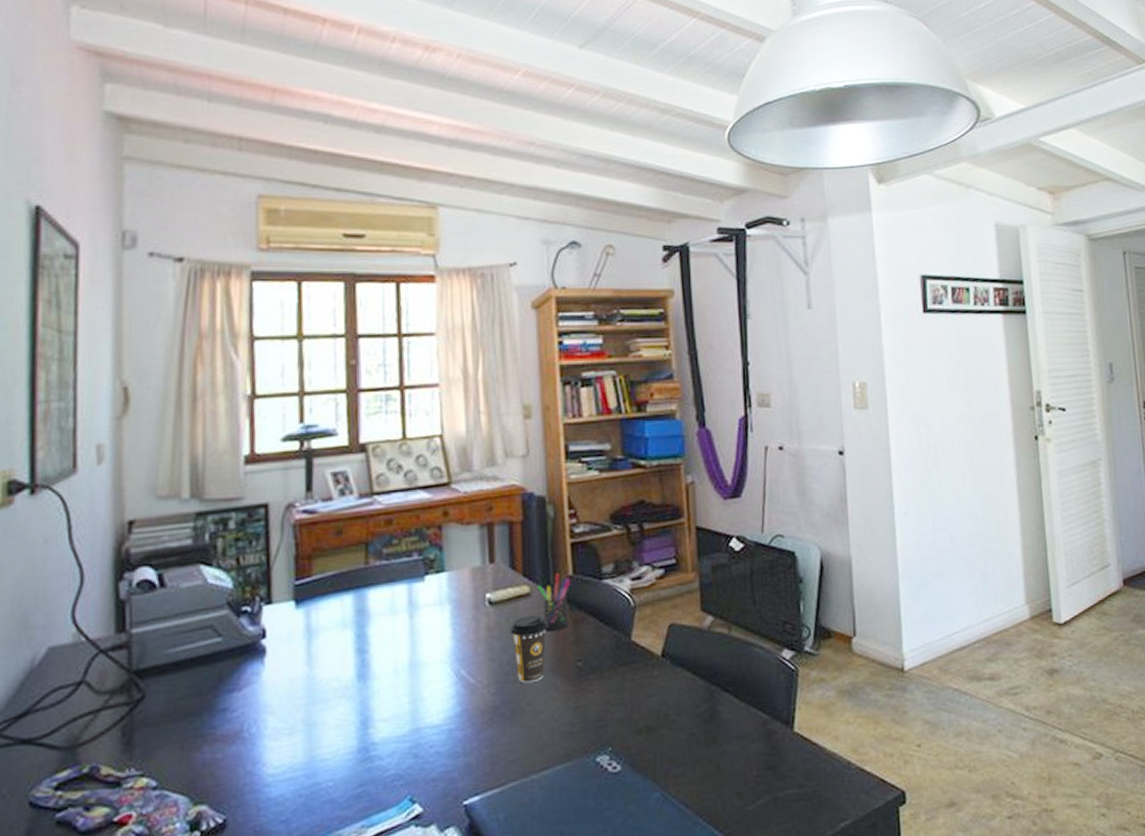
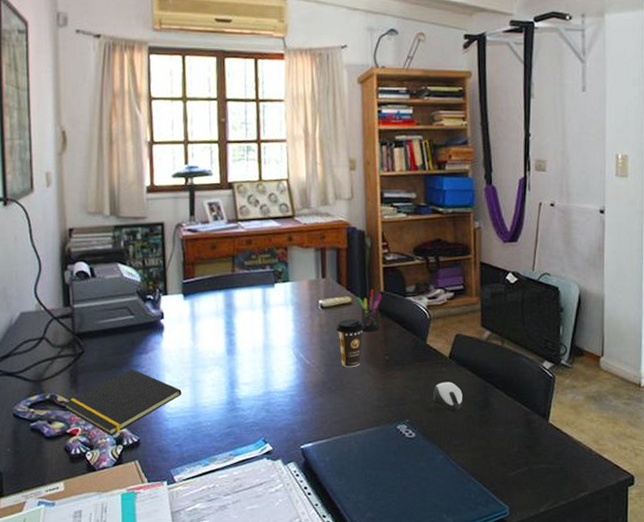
notepad: none [110,714,291,820] -> present [64,369,182,436]
computer mouse: none [643,689,682,729] -> present [433,381,462,411]

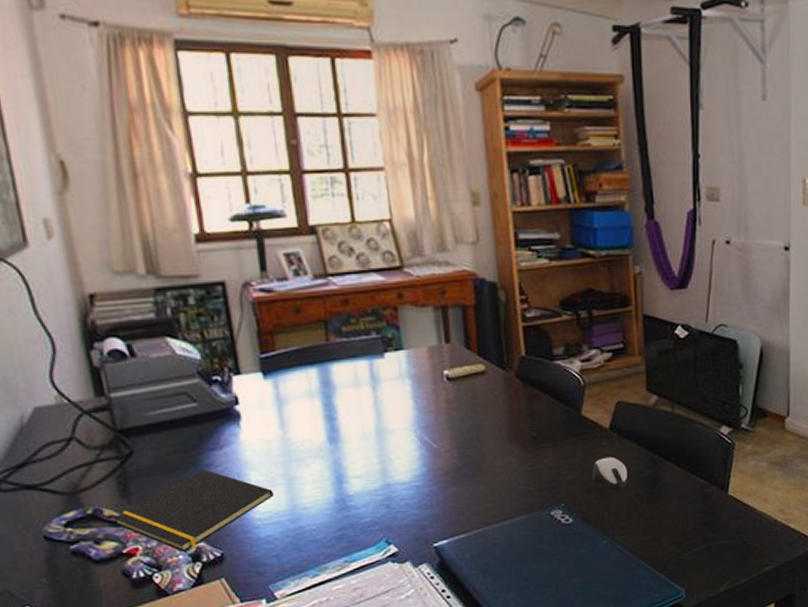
coffee cup: present [336,319,365,368] -> none [467,391,504,449]
pen holder: present [357,290,382,331] -> none [492,354,523,405]

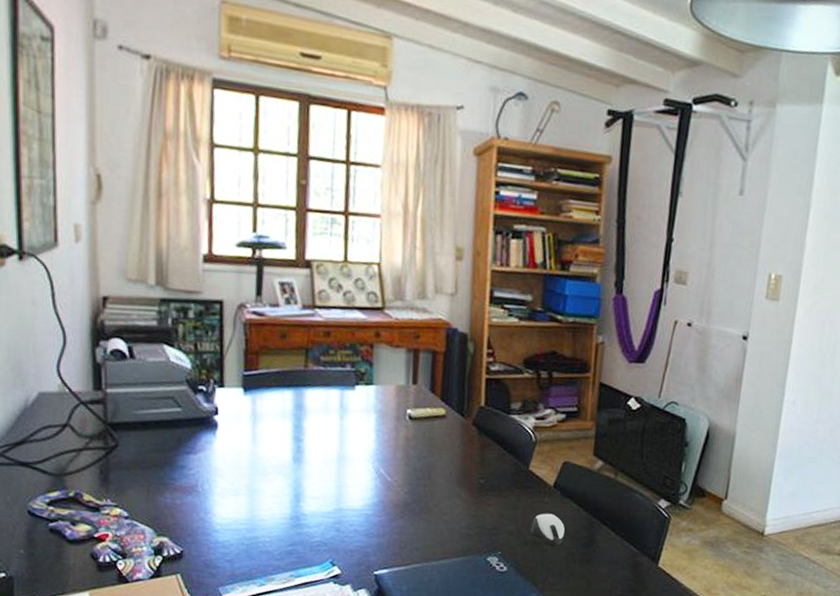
notepad: present [113,469,274,553] -> none [91,469,236,545]

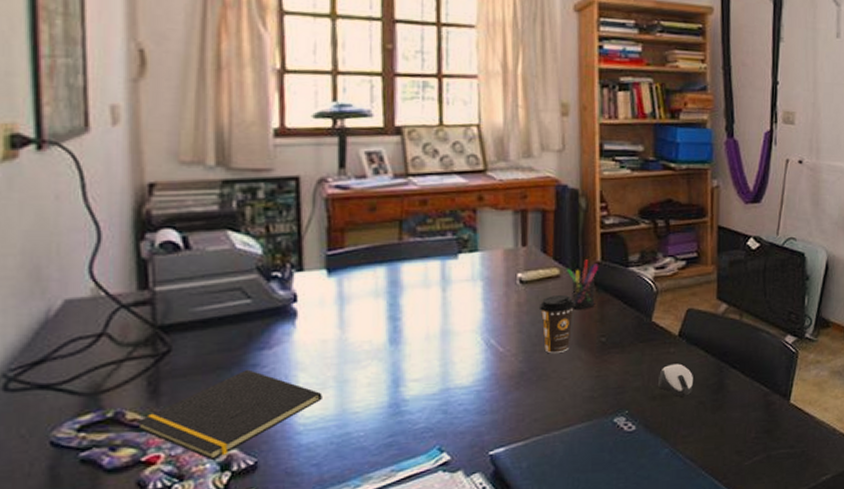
notepad: none [91,469,236,545] -> present [136,369,322,461]
coffee cup: none [424,434,459,490] -> present [538,295,576,354]
pen holder: none [452,403,482,451] -> present [567,259,598,309]

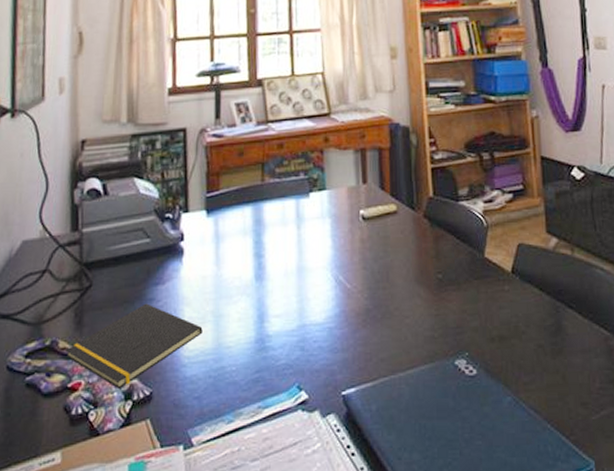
coffee cup: present [538,295,576,354] -> none [380,231,413,291]
pen holder: present [567,259,598,309] -> none [403,195,431,245]
computer mouse: present [658,363,693,397] -> none [495,302,530,339]

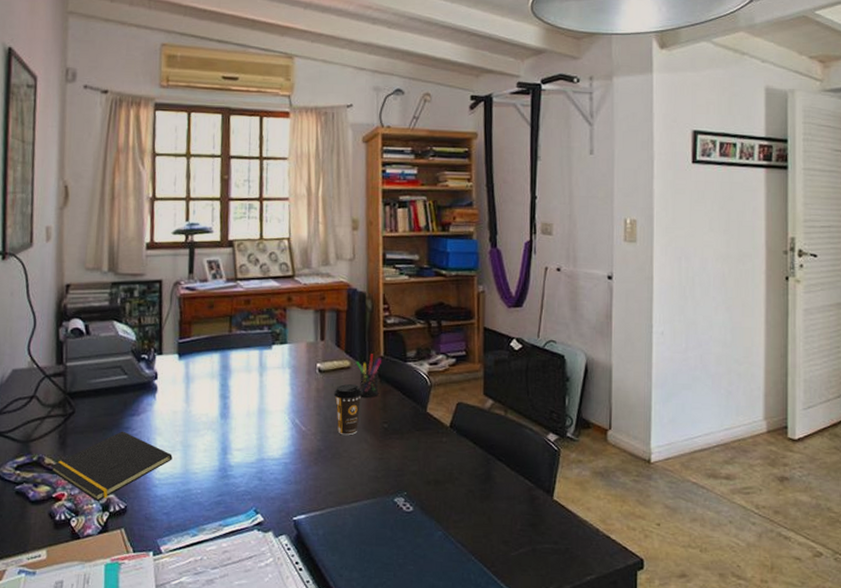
coffee cup: none [380,231,413,291] -> present [333,384,363,436]
pen holder: none [403,195,431,245] -> present [356,354,381,398]

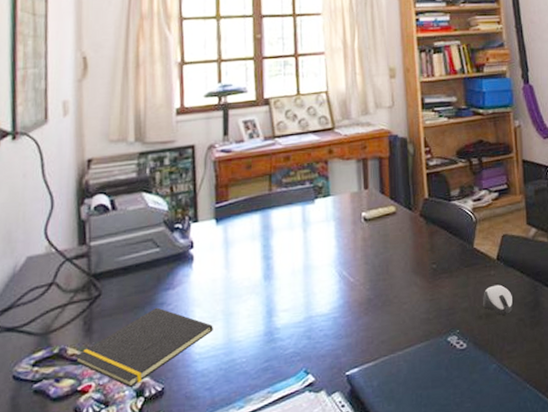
coffee cup: present [333,384,363,436] -> none [380,229,410,282]
pen holder: present [356,354,381,398] -> none [401,197,426,241]
computer mouse: none [432,452,463,484] -> present [483,284,513,315]

